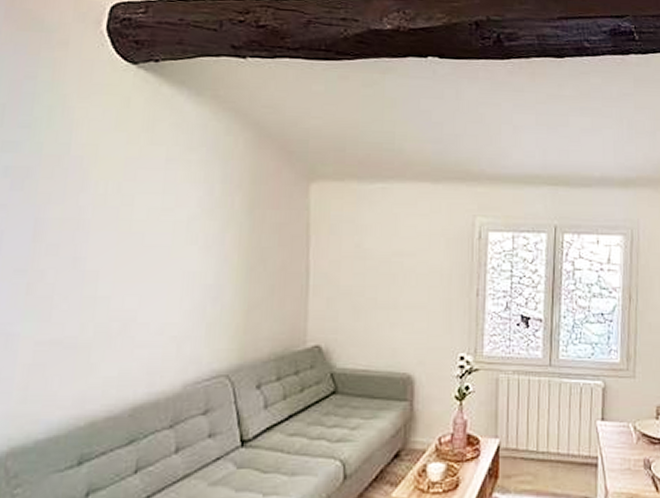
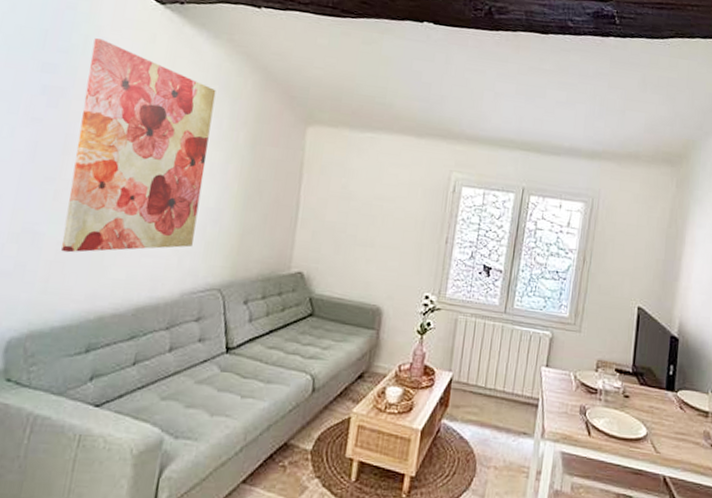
wall art: none [40,109,204,353] -> present [61,38,216,253]

